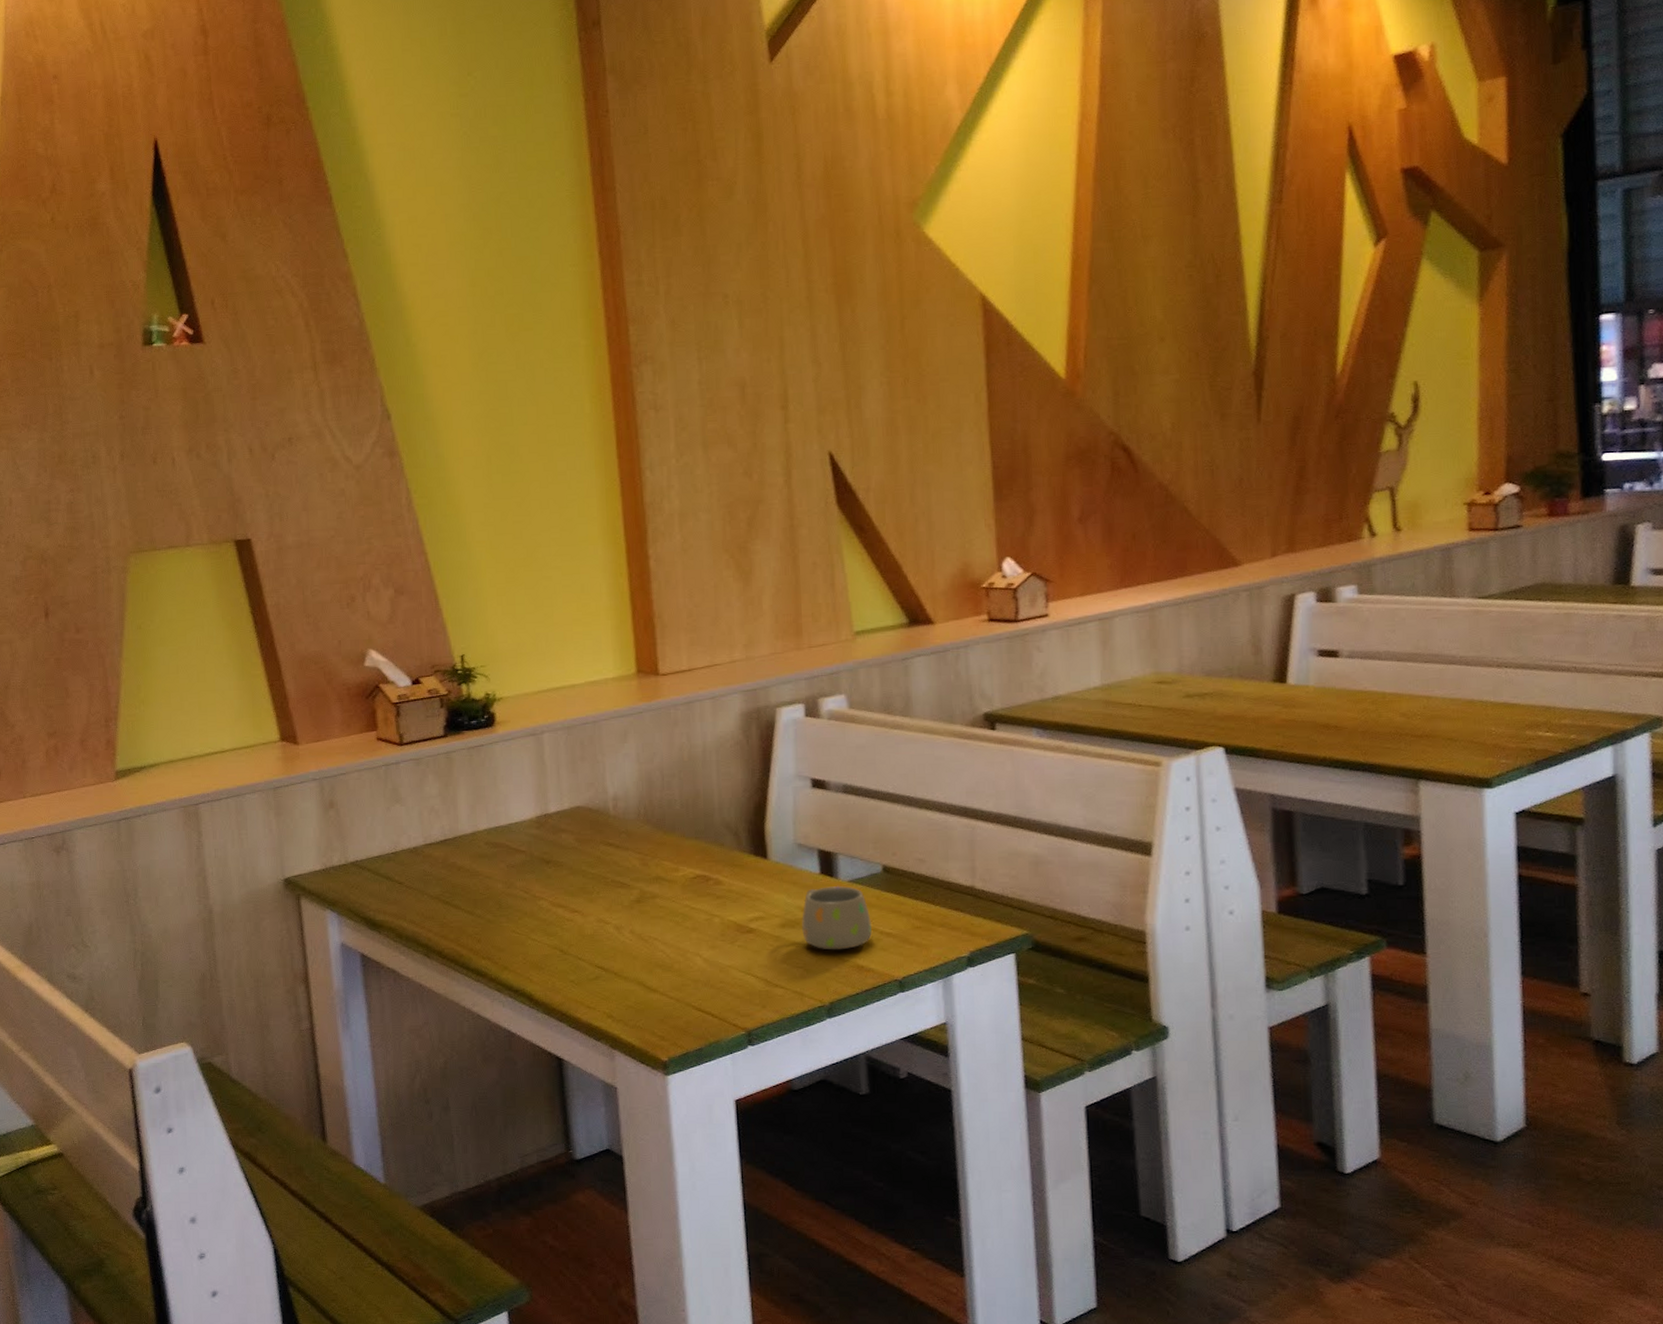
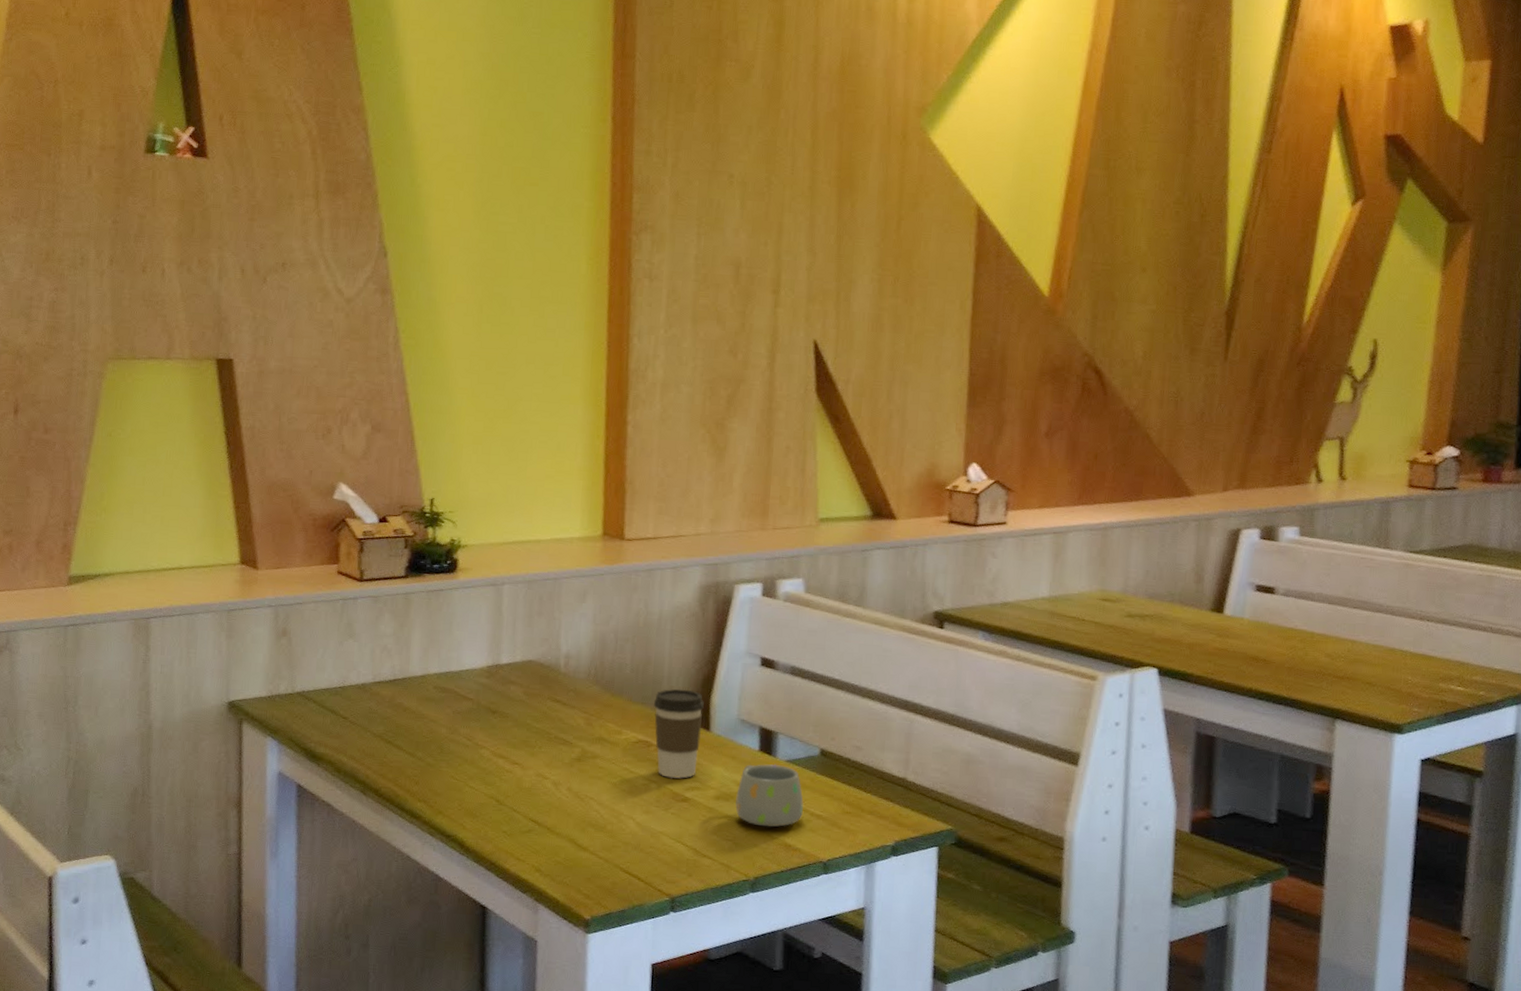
coffee cup: none [707,819,759,911] -> present [653,688,704,779]

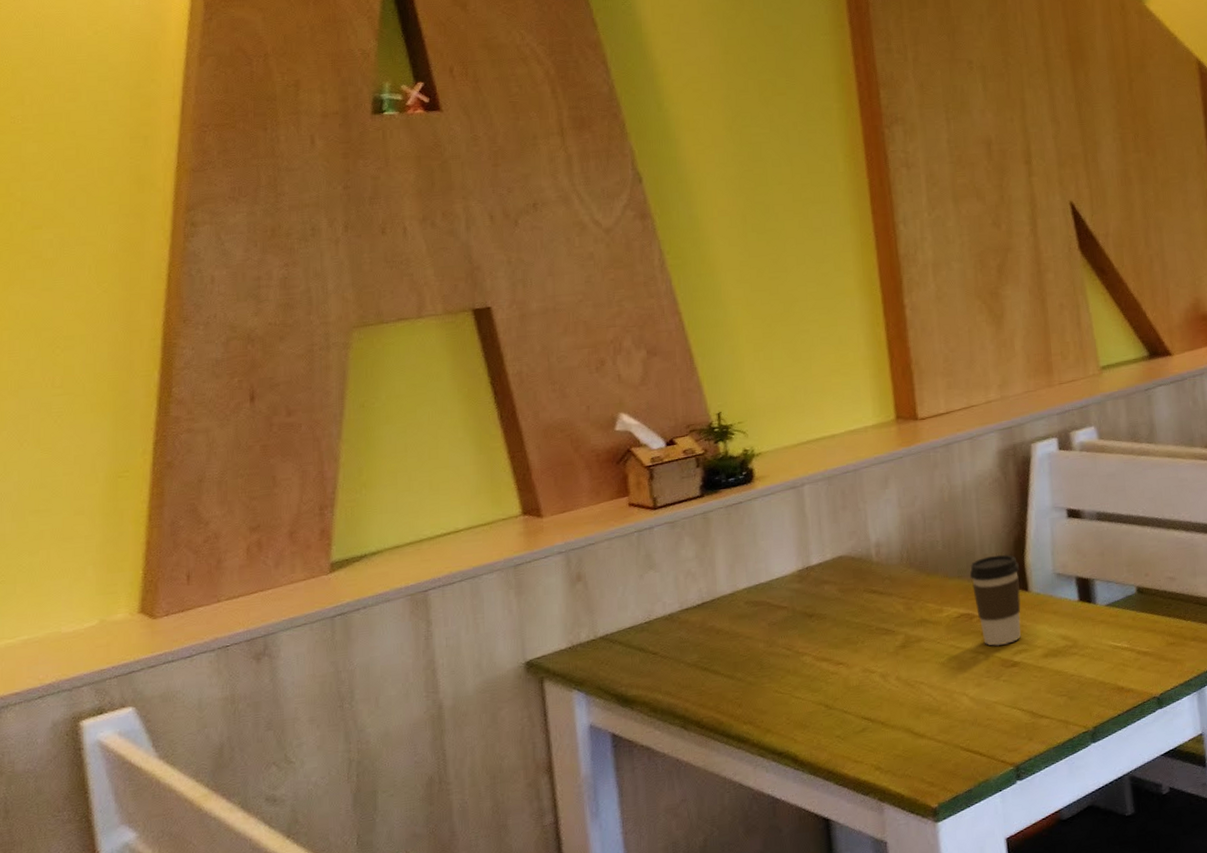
mug: present [735,764,804,828] -> none [1063,610,1130,675]

